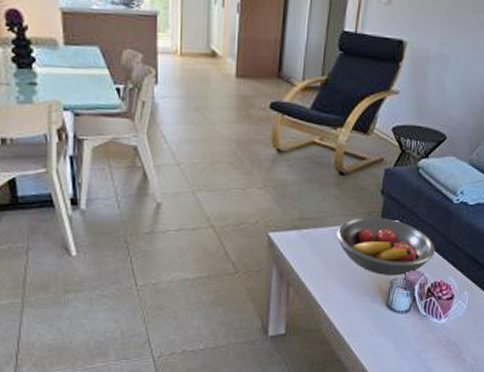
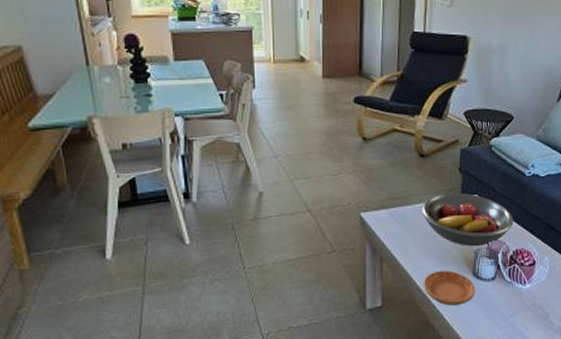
saucer: none [332,299,387,337] -> present [424,270,475,306]

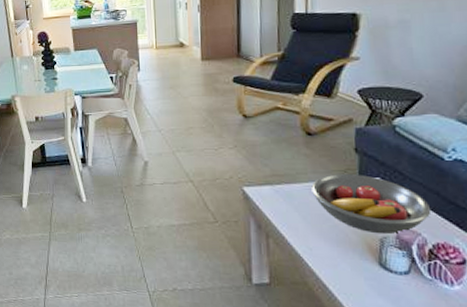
saucer: present [424,270,475,306] -> none [317,254,384,296]

